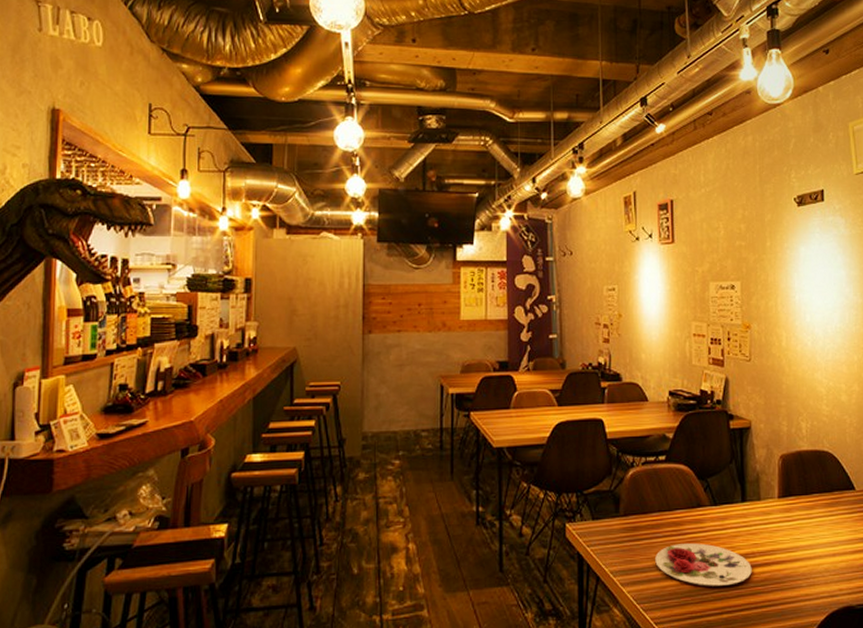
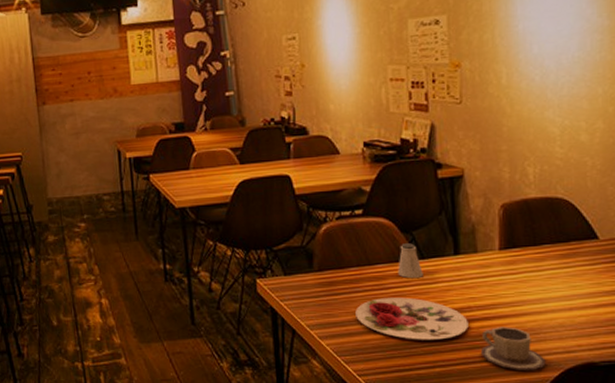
saltshaker: none [694,490,715,525] -> present [398,243,423,279]
cup: none [761,572,814,615] -> present [480,327,546,370]

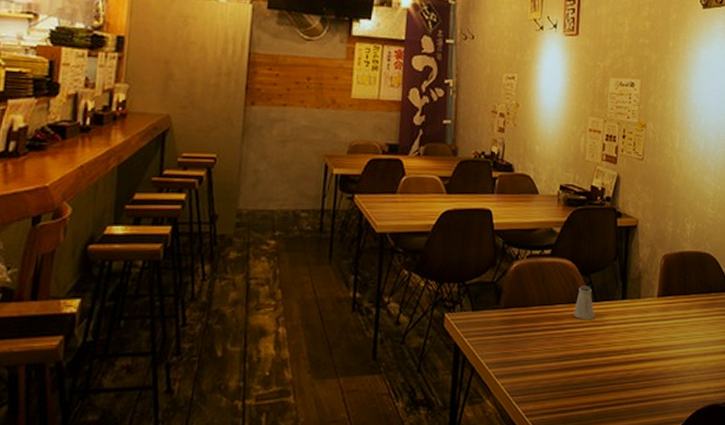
plate: present [355,297,469,340] -> none [532,338,626,381]
cup: present [480,327,546,370] -> none [632,369,682,411]

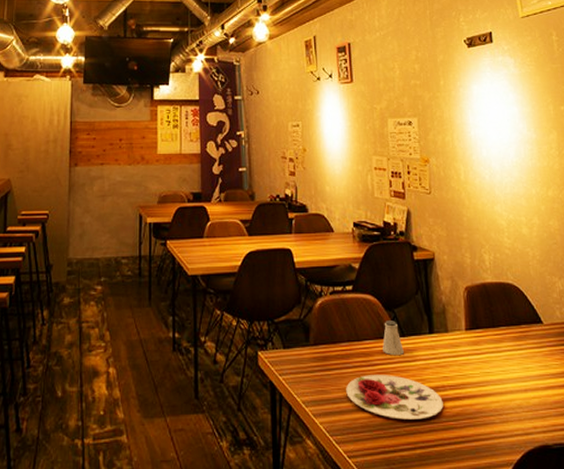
plate: none [532,338,626,381] -> present [346,375,443,420]

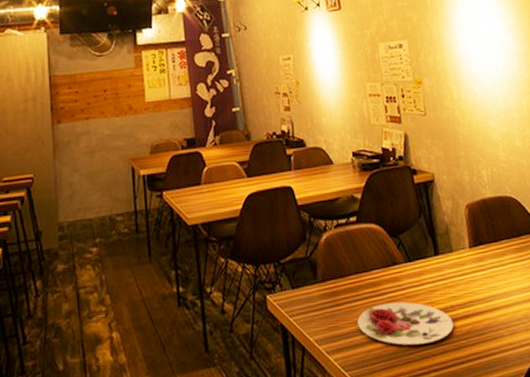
saltshaker: present [382,320,404,356] -> none [390,247,412,283]

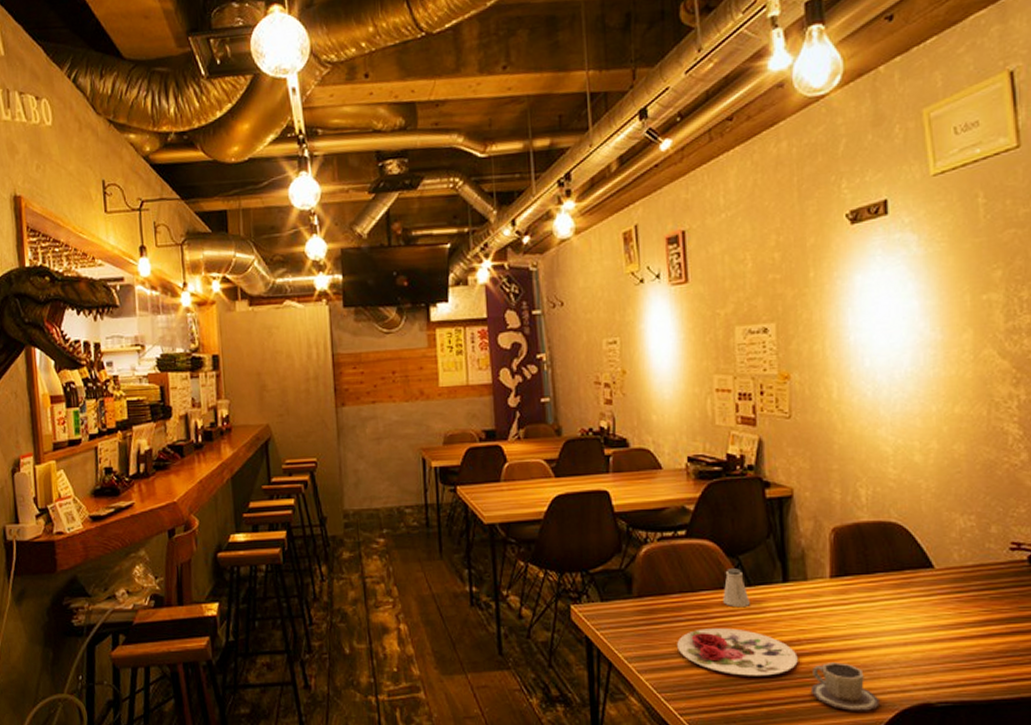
saltshaker: none [390,247,412,283] -> present [723,568,750,608]
cup: none [465,322,519,367] -> present [810,662,880,711]

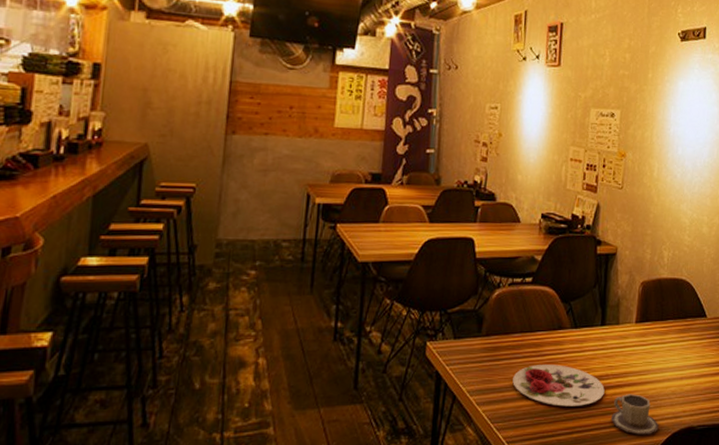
saltshaker: present [723,568,750,608] -> none [554,312,575,347]

